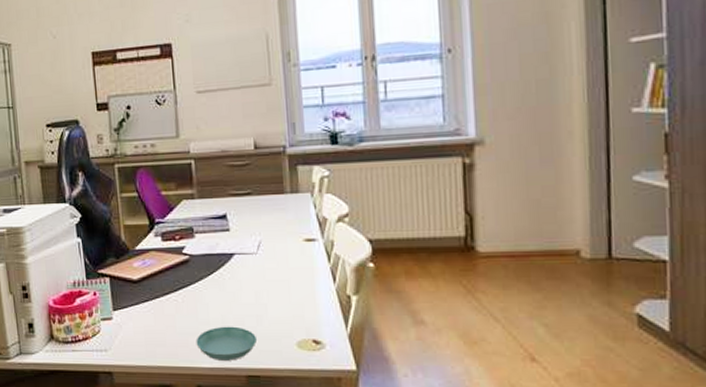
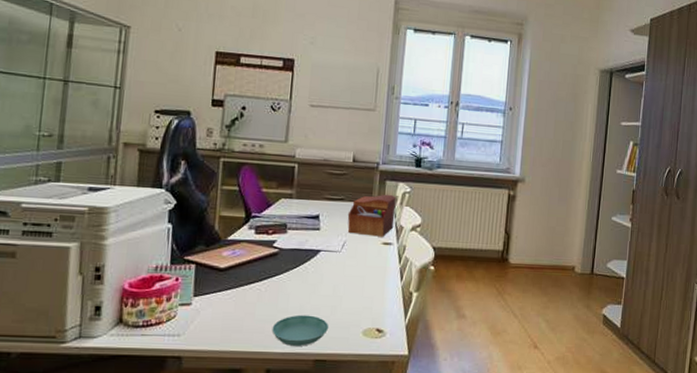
sewing box: none [258,181,315,233] -> present [347,194,396,237]

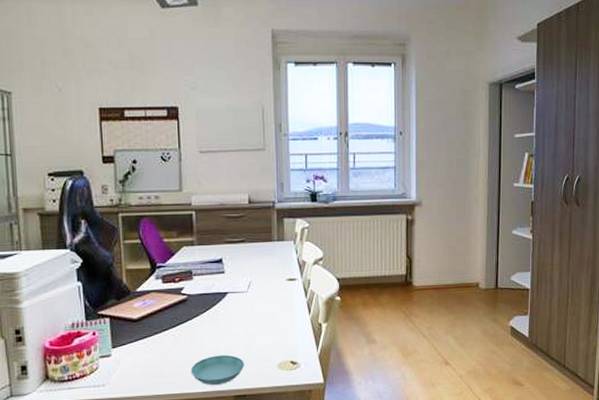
sewing box: present [347,194,396,237] -> none [250,231,296,274]

